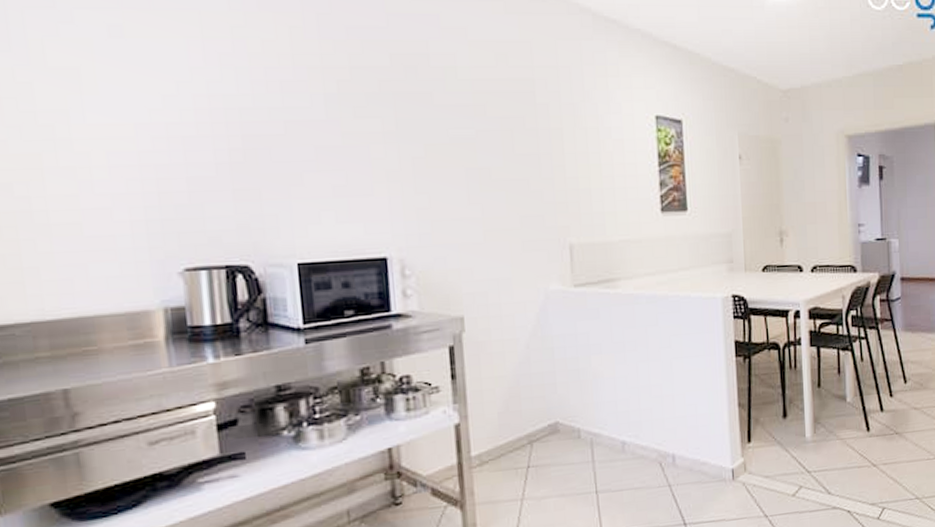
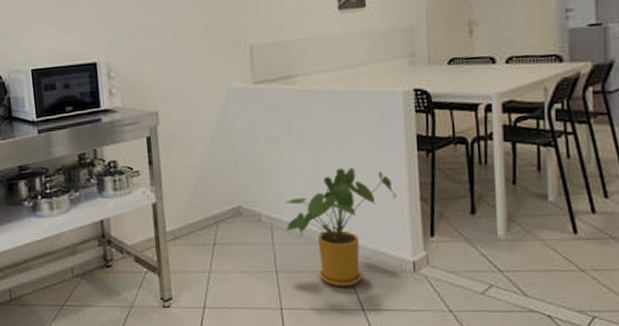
house plant: none [606,375,716,503] -> present [285,167,396,287]

